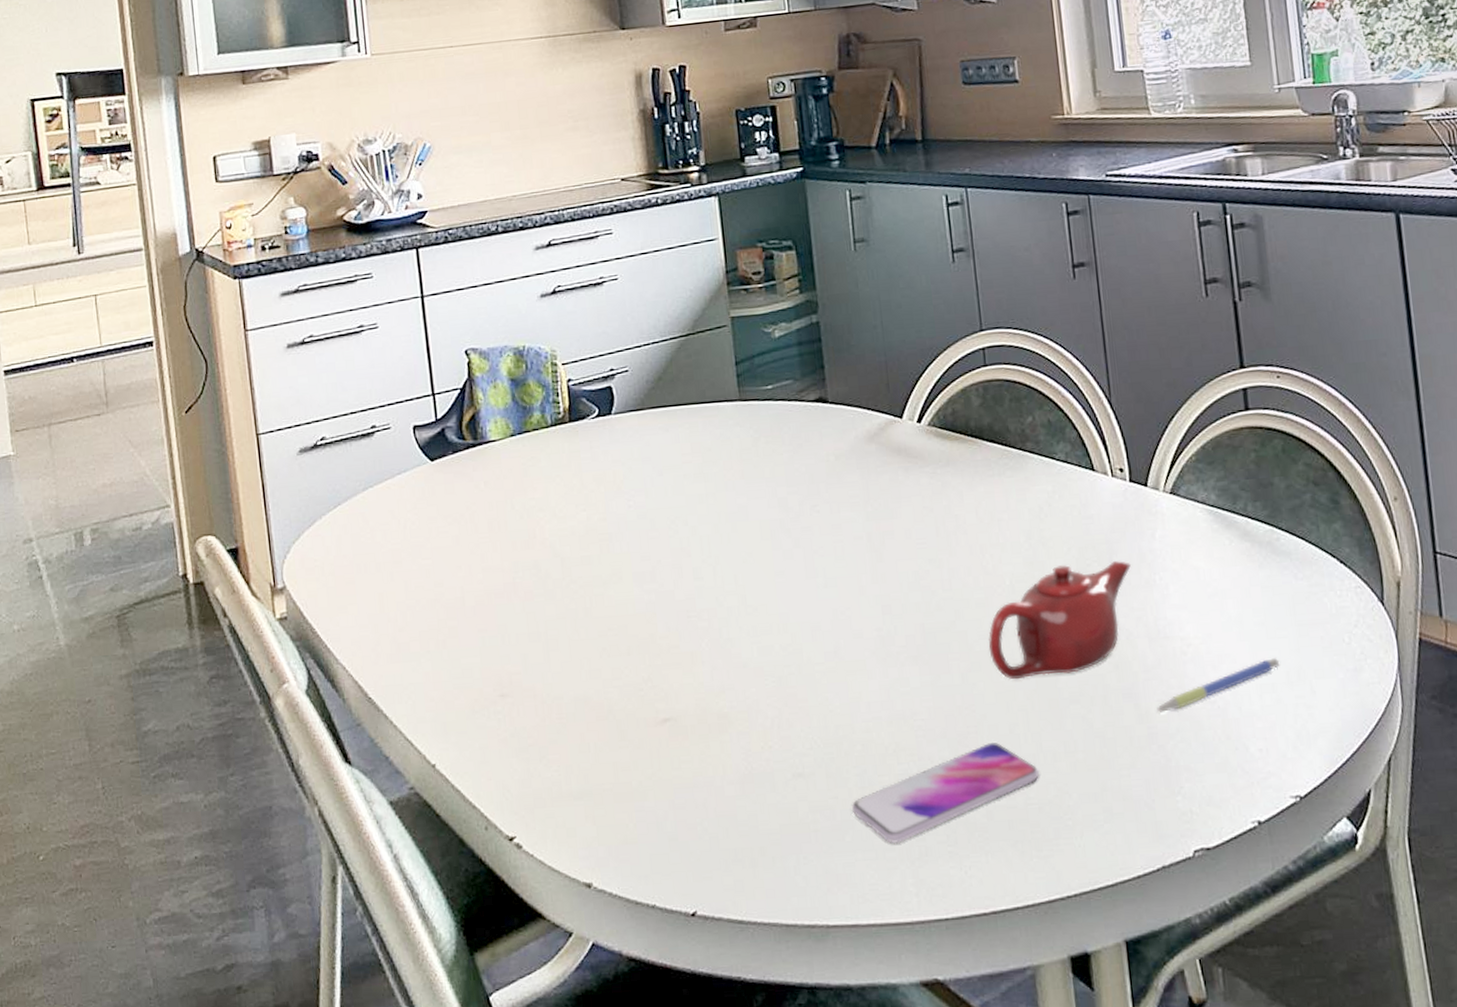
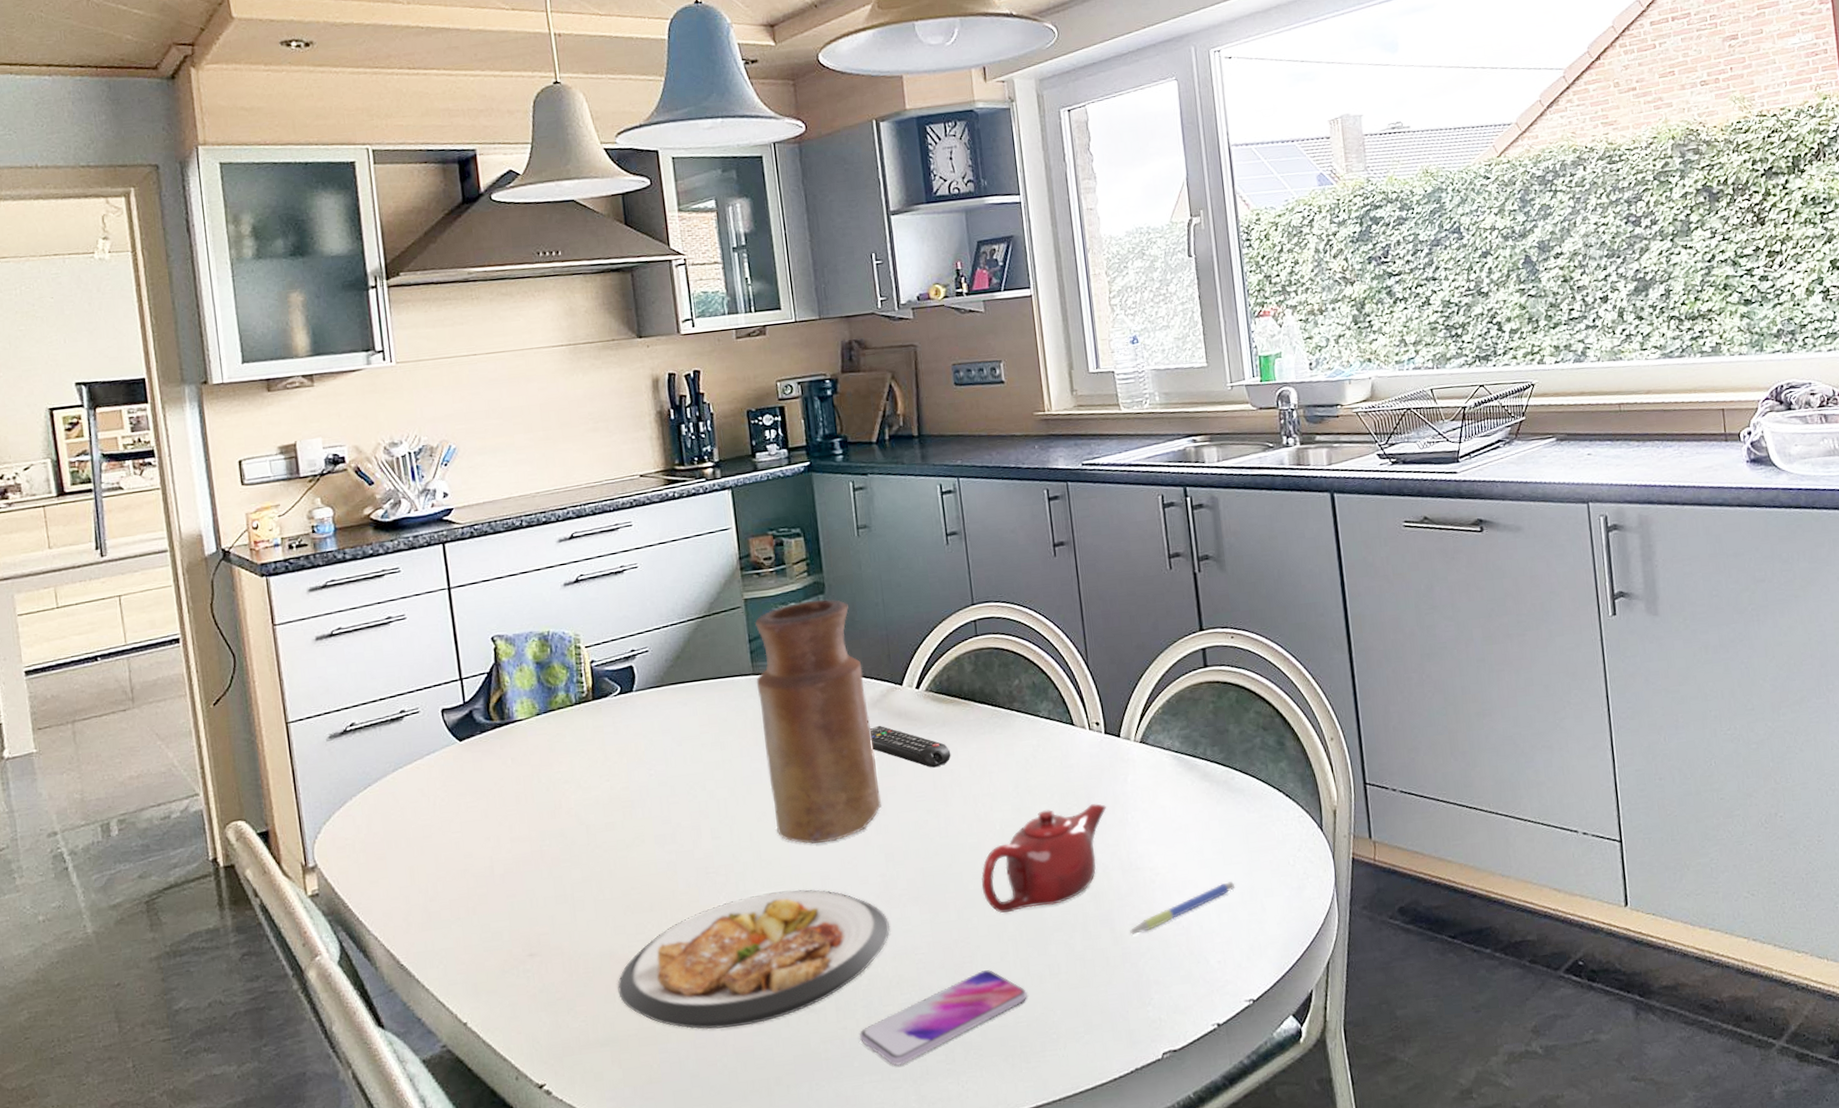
plate: none [592,640,887,789] -> present [618,889,890,1030]
vase: none [741,319,878,590] -> present [754,599,882,844]
remote control: none [865,462,956,512] -> present [869,725,951,768]

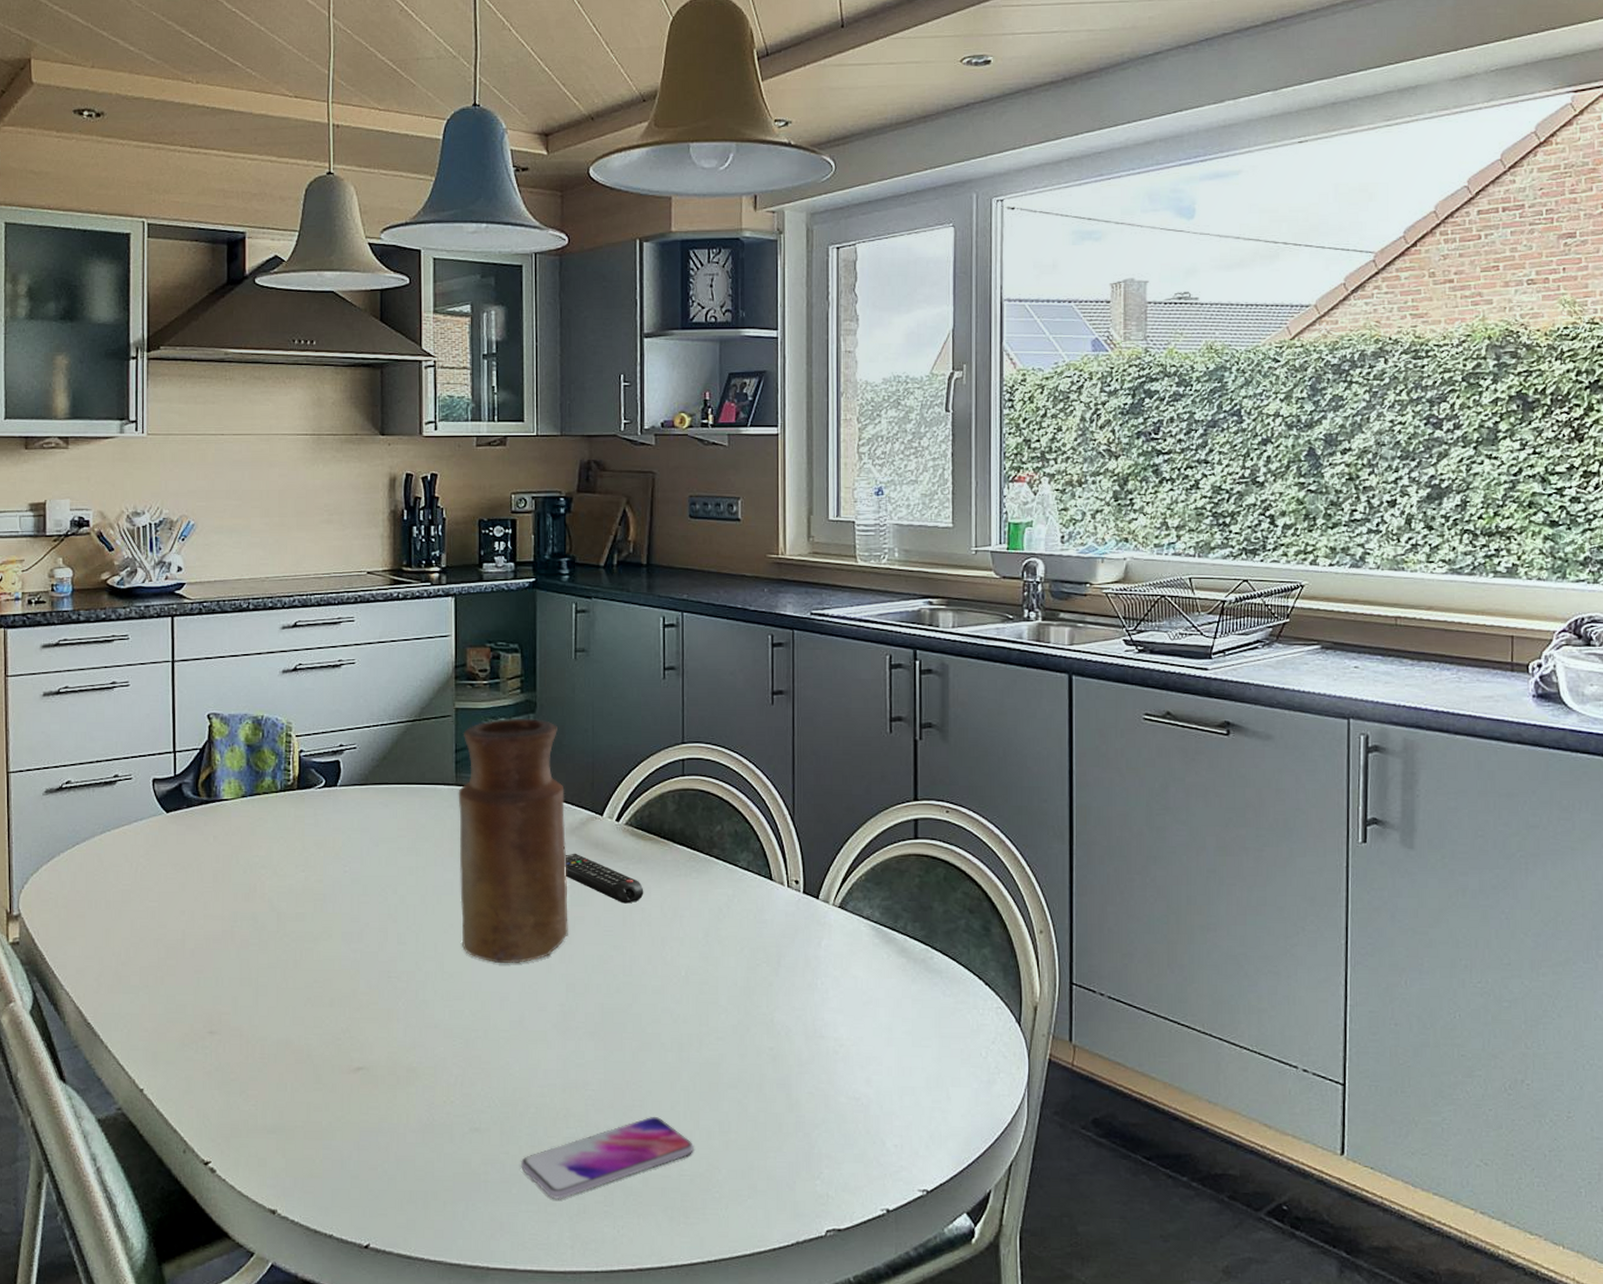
plate: present [618,889,890,1030] -> none [290,1006,564,1135]
teapot: present [981,804,1106,913] -> none [660,963,796,1062]
pen: present [1130,881,1235,934] -> none [806,1064,922,1104]

